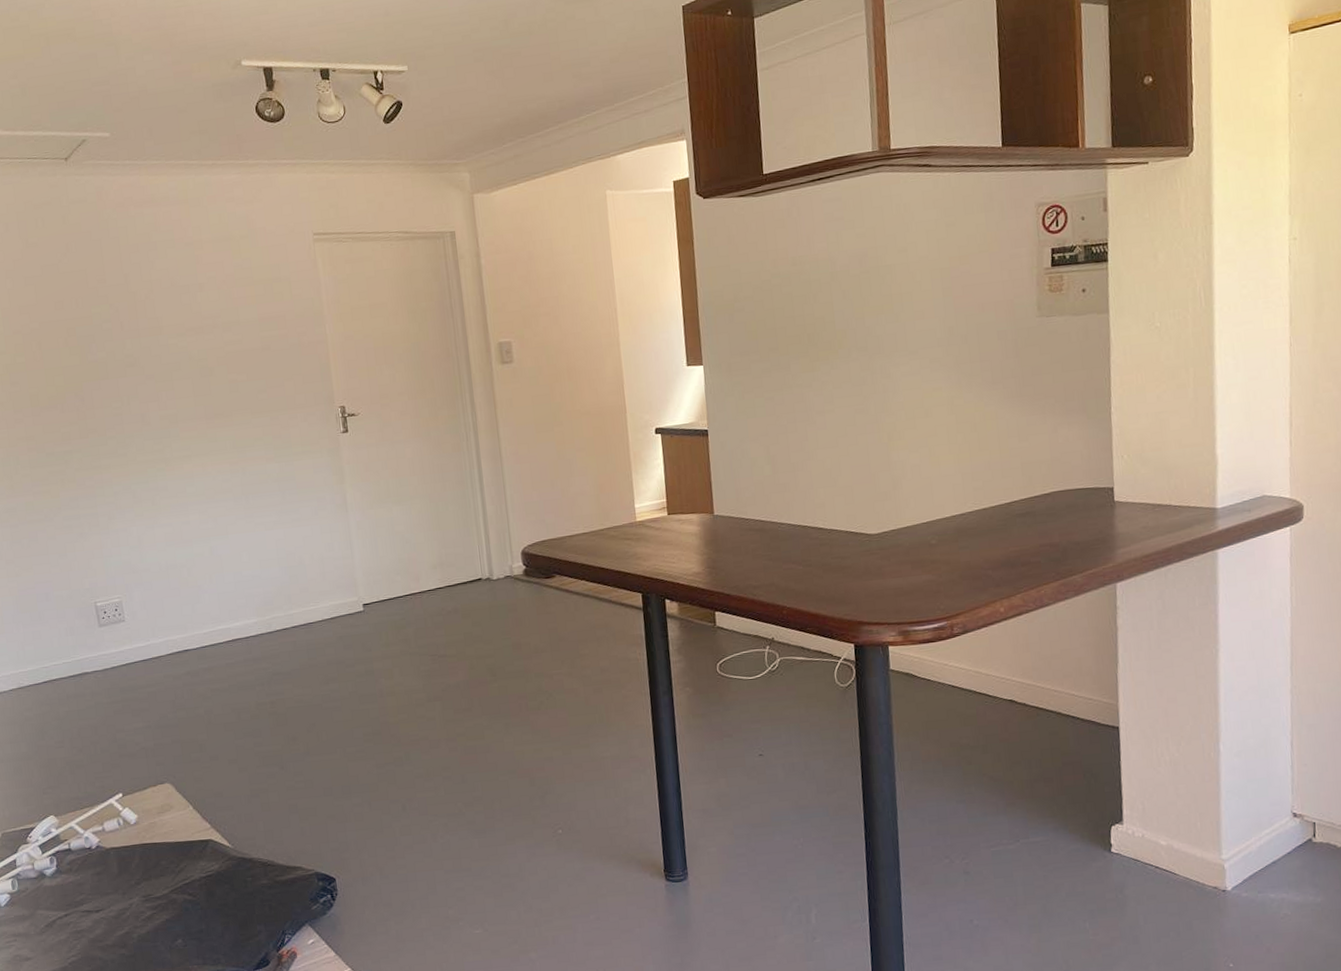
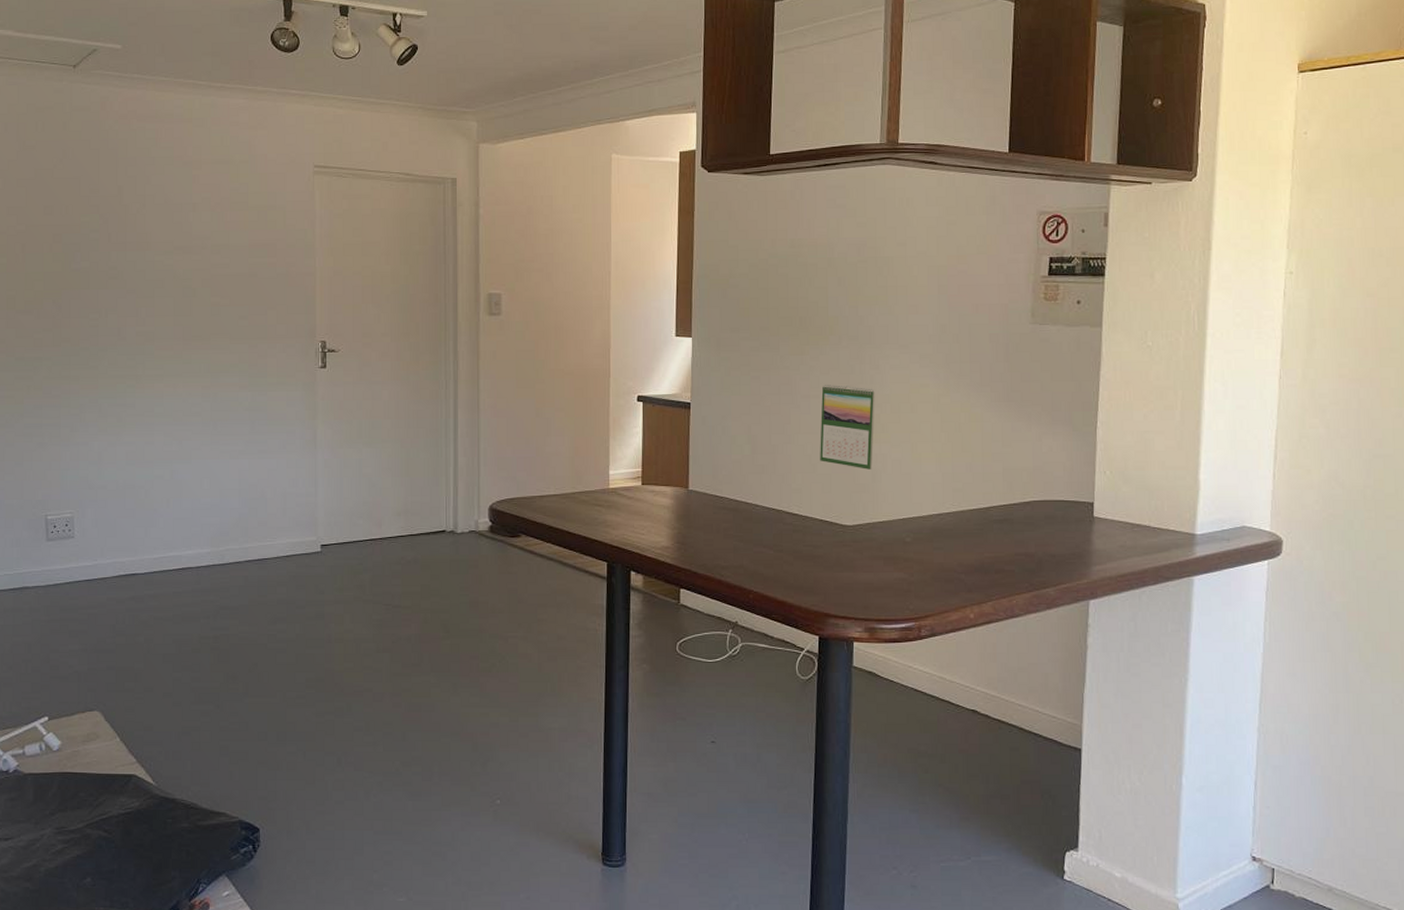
calendar: none [836,396,893,478] -> present [820,384,875,470]

